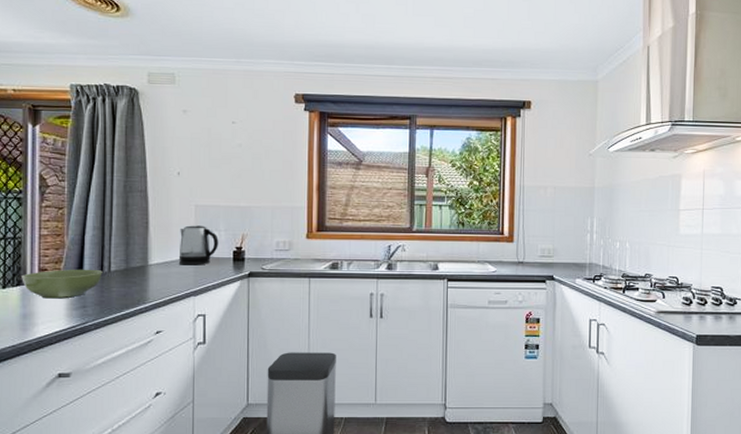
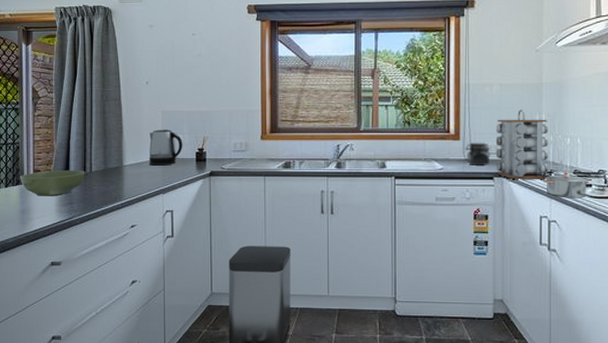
jar: none [518,245,543,268] -> present [465,143,490,165]
spice rack: none [548,213,599,284] -> present [495,109,548,180]
cooking pot: none [592,274,636,302] -> present [542,171,589,199]

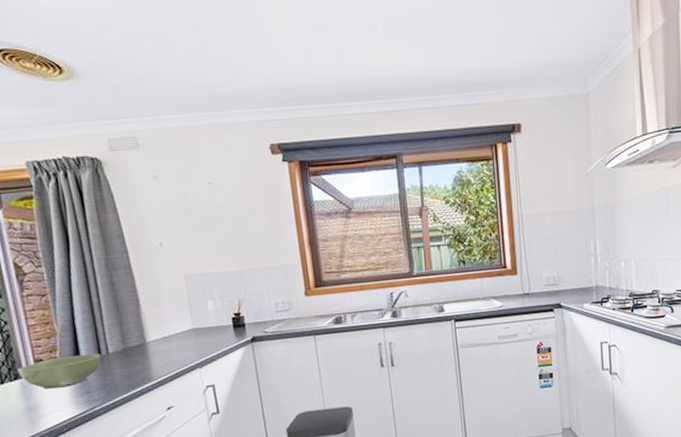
kettle: present [148,129,183,166] -> none [173,295,216,339]
jar: present [465,143,490,165] -> none [523,275,549,299]
spice rack: present [495,109,548,180] -> none [552,237,606,309]
cooking pot: present [542,171,589,199] -> none [600,295,644,322]

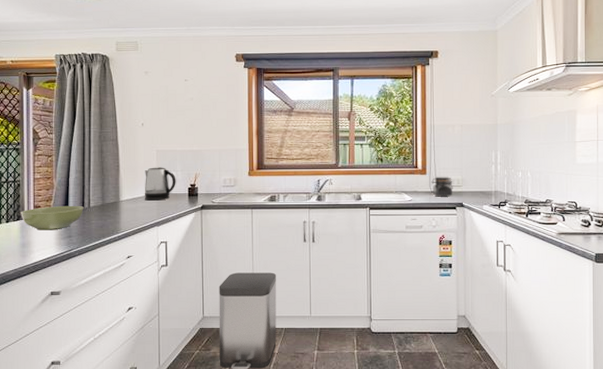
kettle: none [173,295,216,339] -> present [144,167,176,201]
jar: none [523,275,549,299] -> present [431,177,453,197]

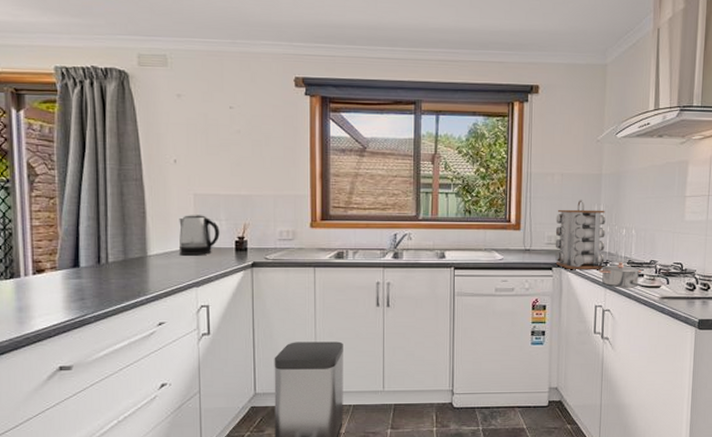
bowl: present [21,205,84,230] -> none [14,260,100,291]
jar: present [431,177,453,197] -> none [525,233,550,256]
spice rack: none [457,147,503,209] -> present [554,200,606,270]
cooking pot: none [498,201,538,225] -> present [598,261,641,288]

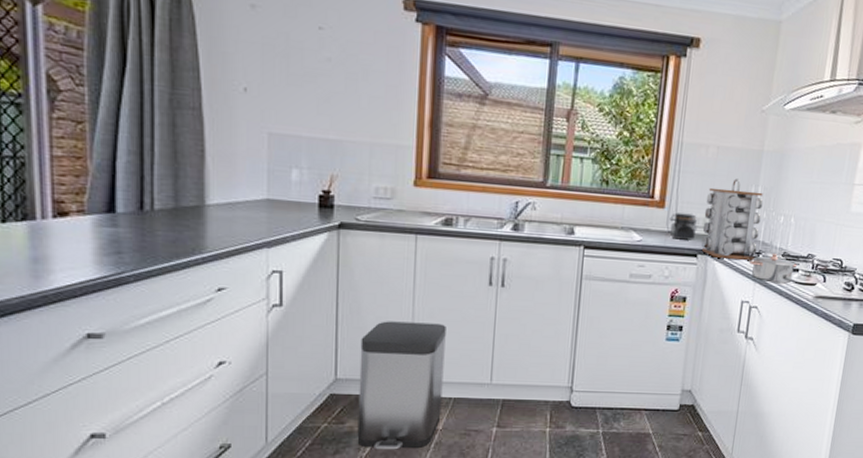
kettle: present [178,215,220,256] -> none [246,158,300,210]
jar: none [525,233,550,256] -> present [669,212,698,240]

